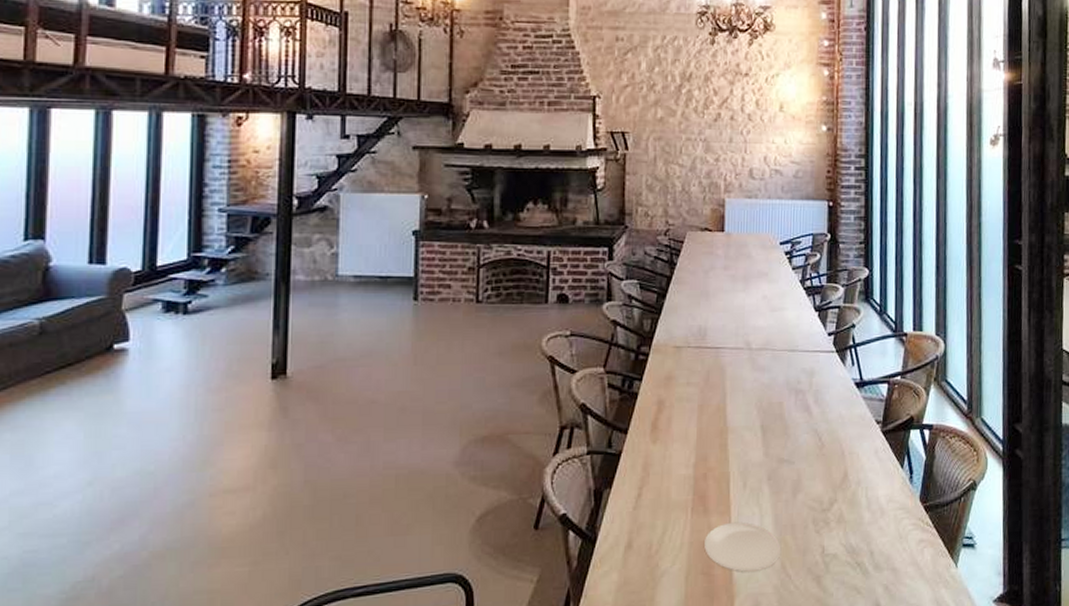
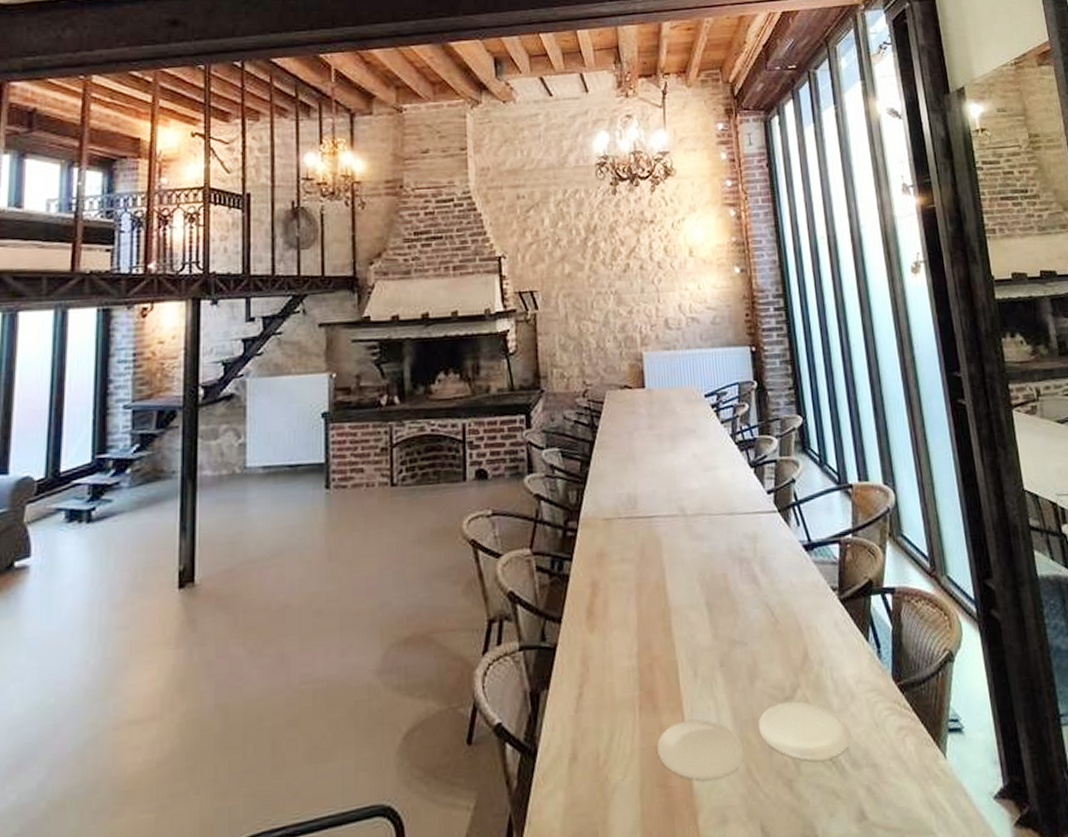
plate: none [795,512,877,564] -> present [757,700,852,763]

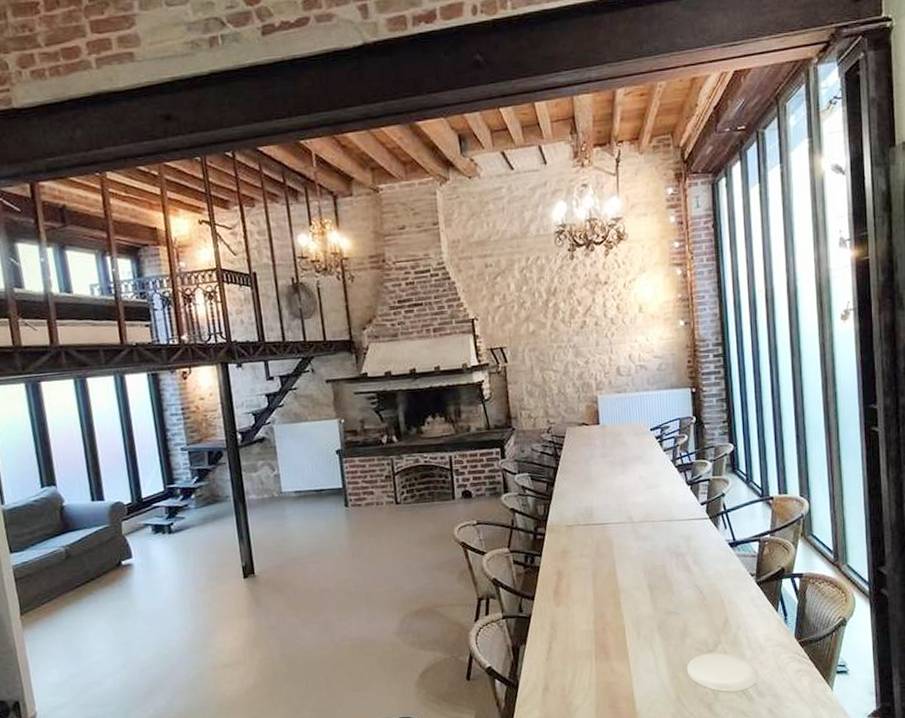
plate: present [657,719,745,782] -> none [609,664,676,705]

